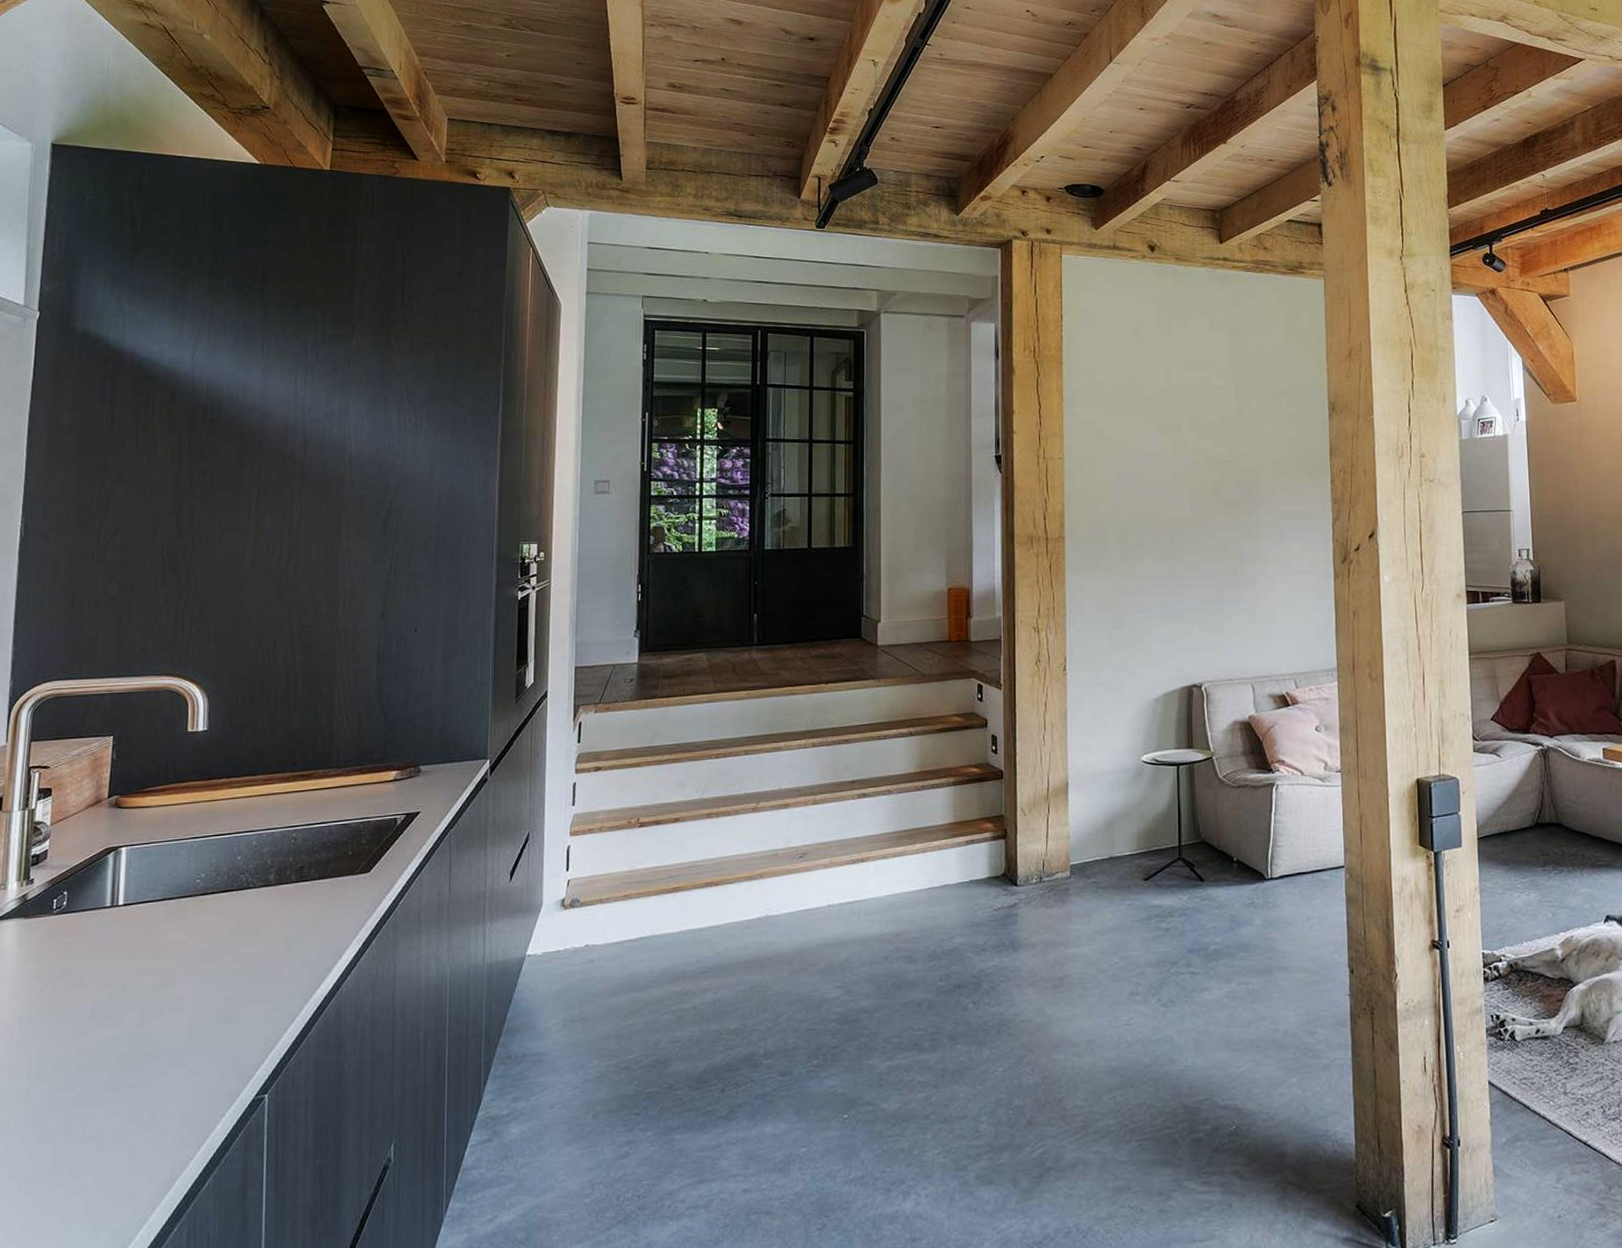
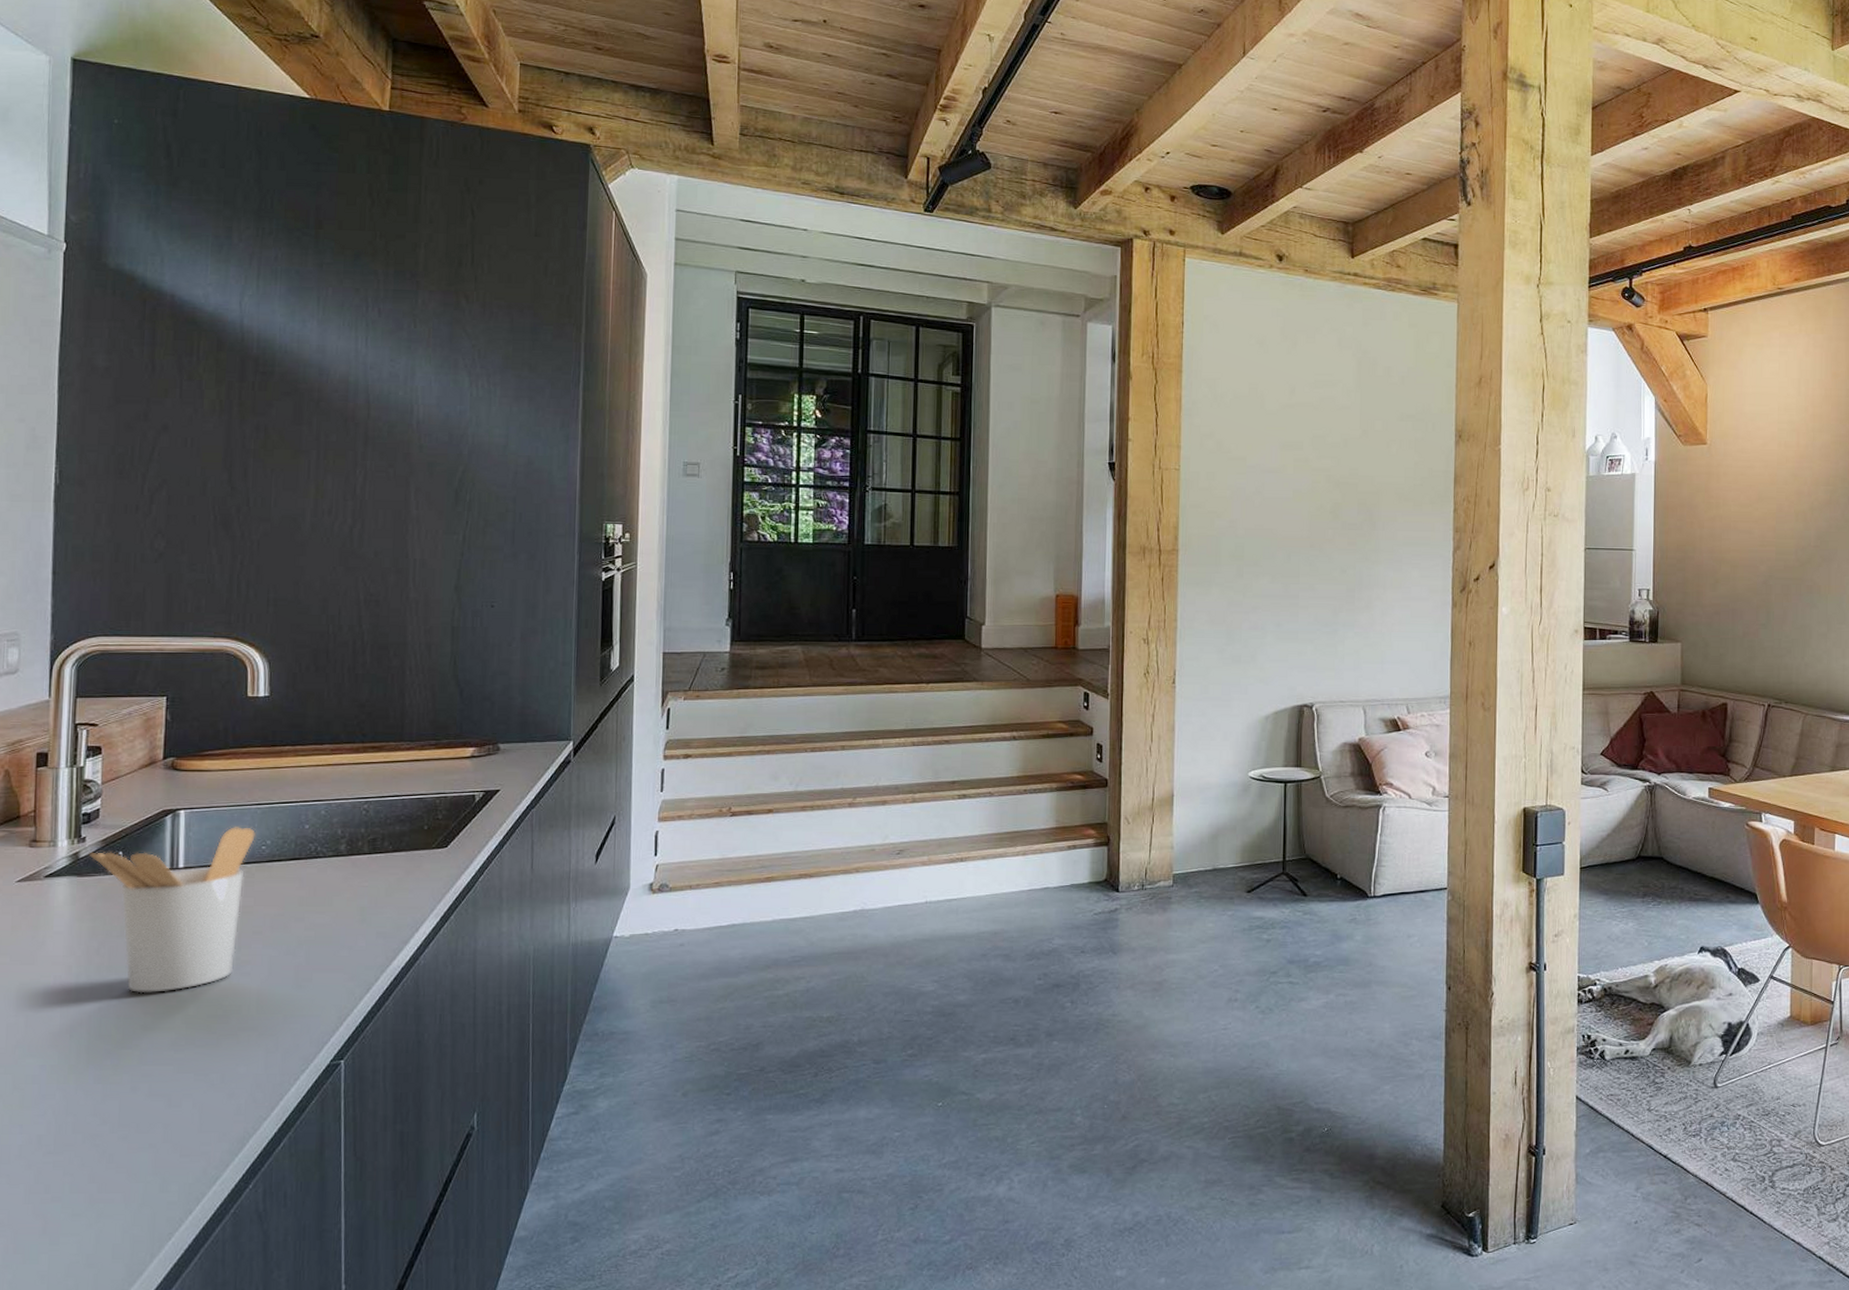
utensil holder: none [36,861,191,1033] -> present [89,827,255,992]

